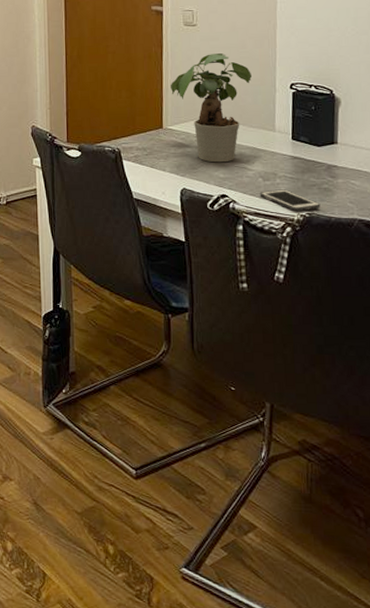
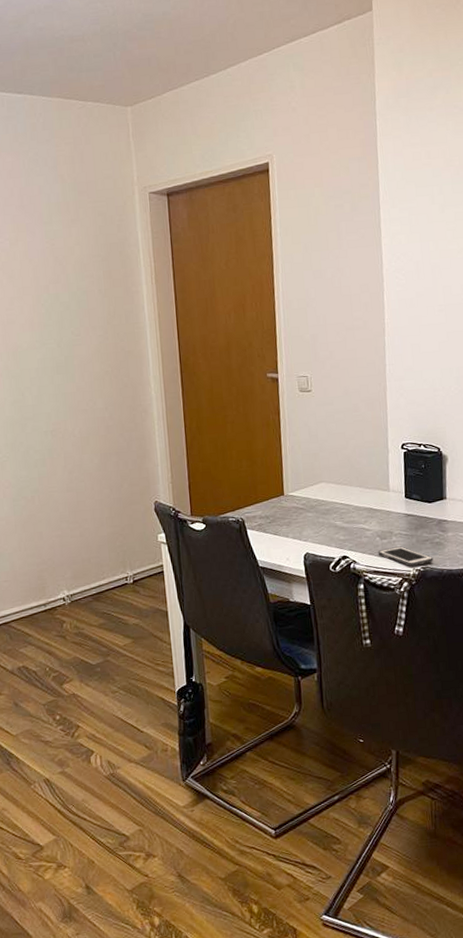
potted plant: present [170,53,253,163] -> none [289,418,366,526]

